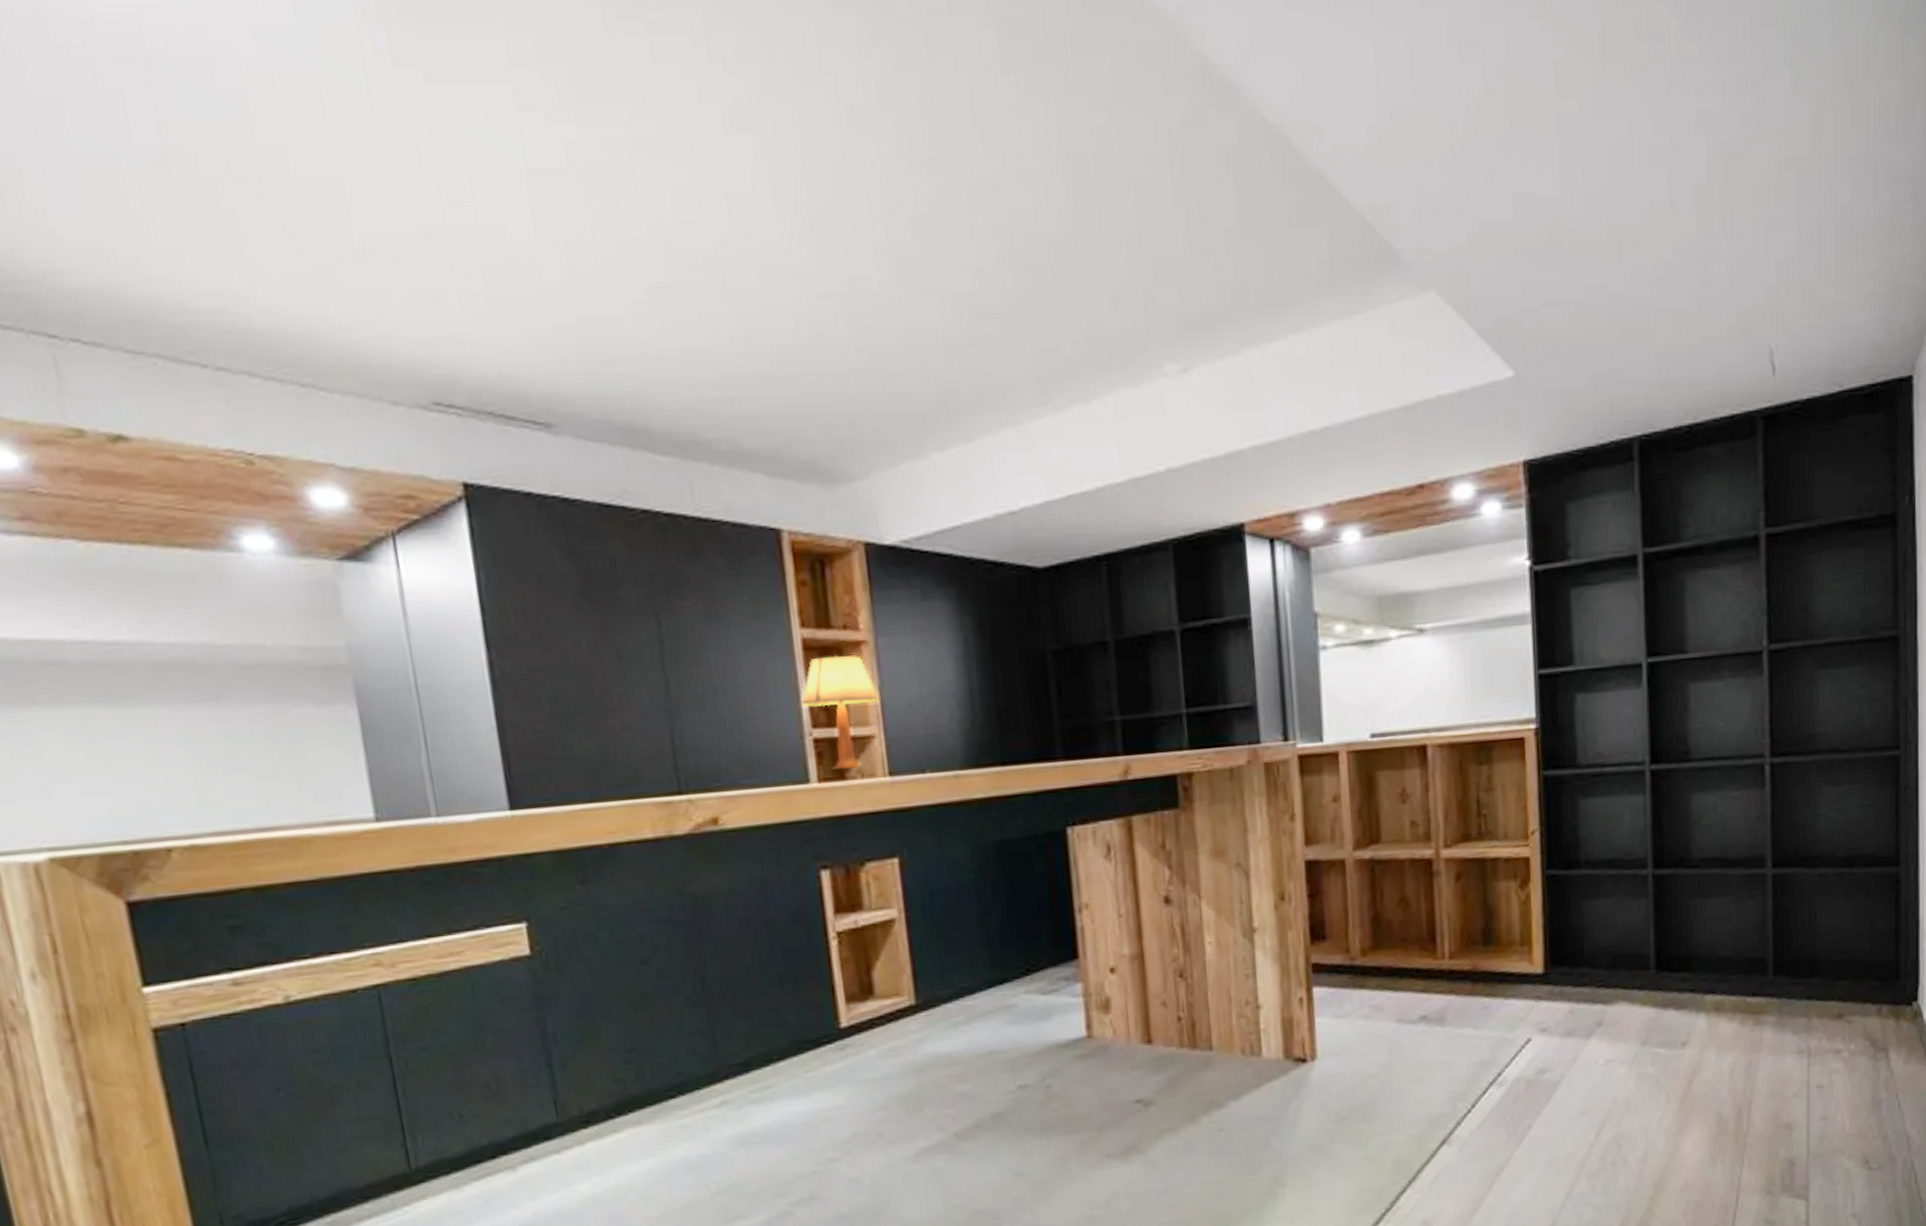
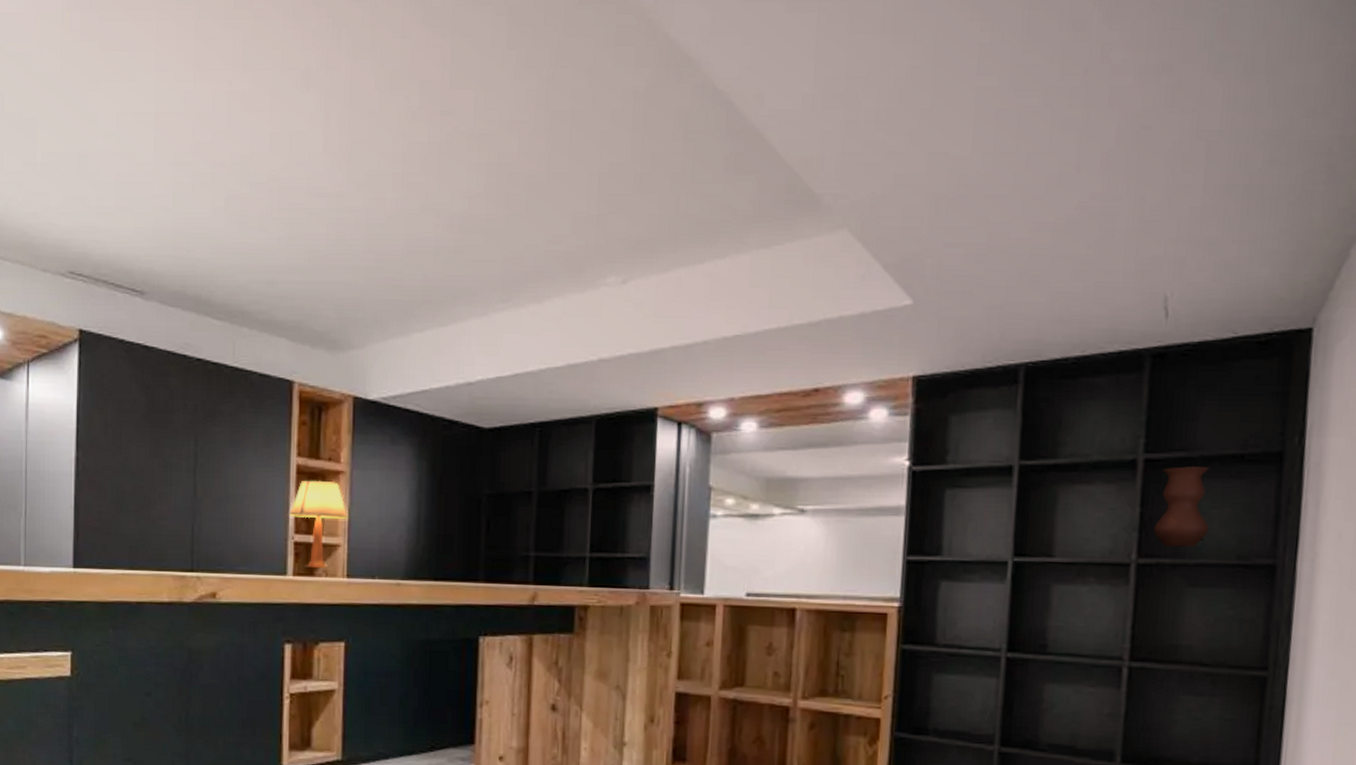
vase: none [1781,537,1834,628] -> present [1153,466,1210,547]

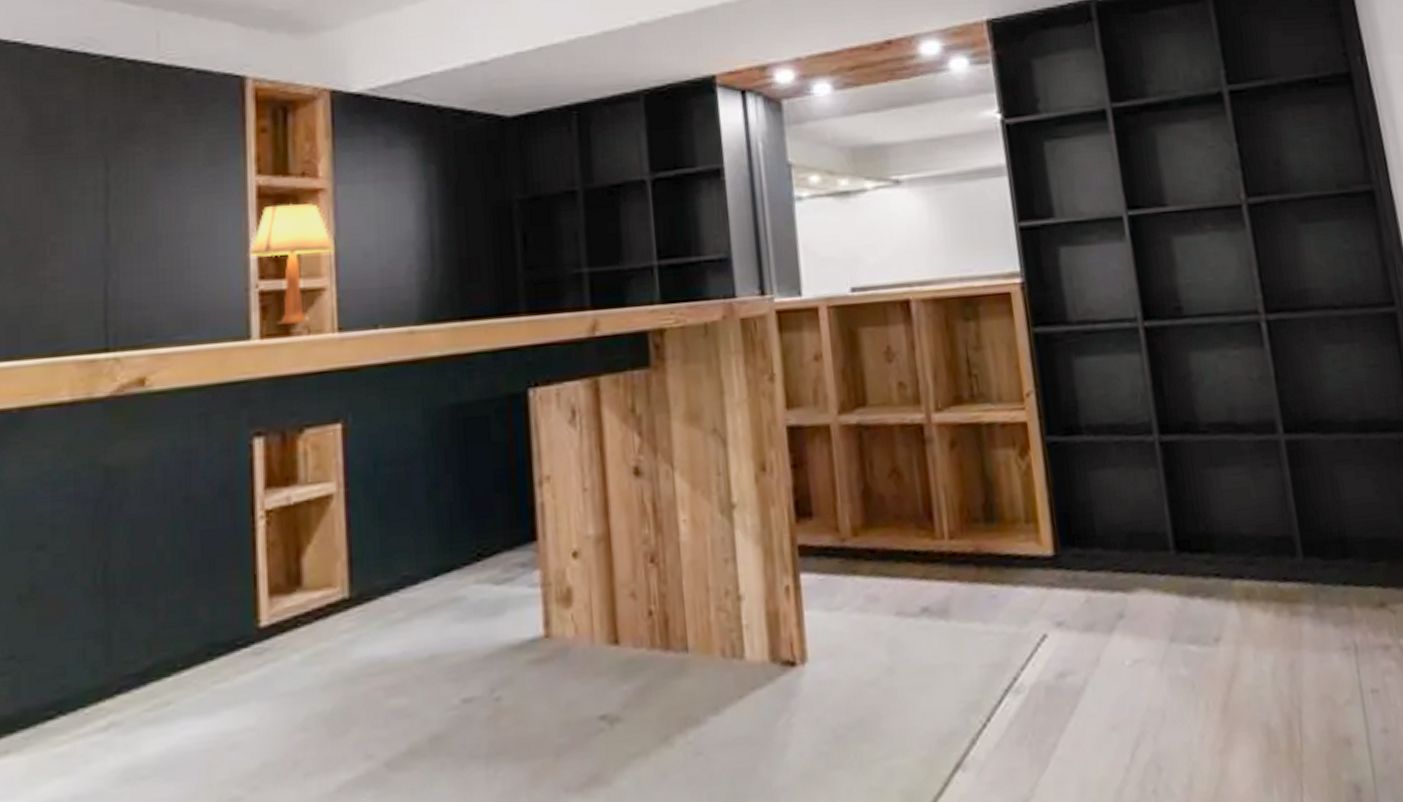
vase: present [1153,466,1210,547] -> none [1248,94,1305,182]

